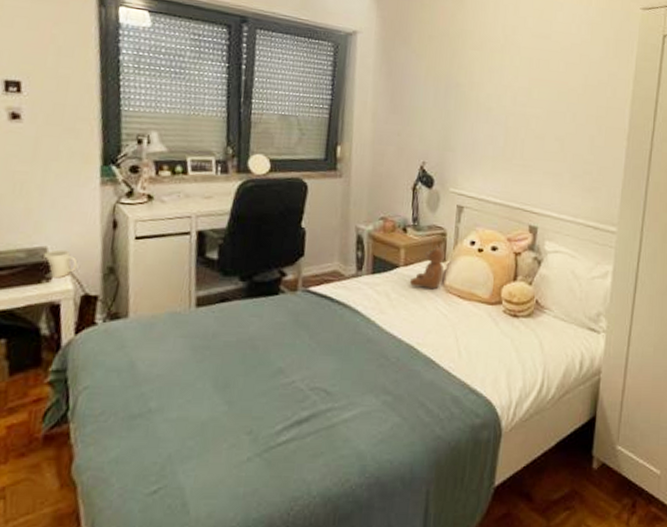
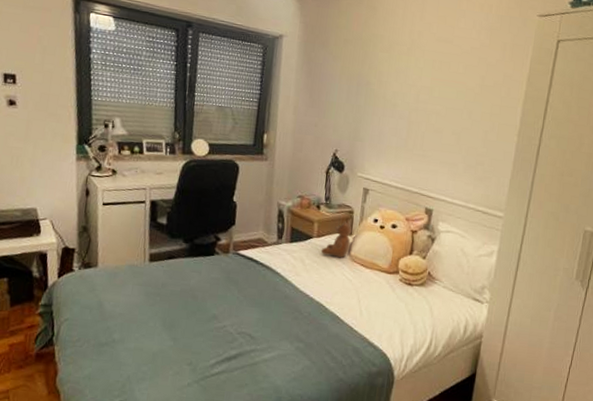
mug: present [43,249,78,278] -> none [34,210,60,233]

